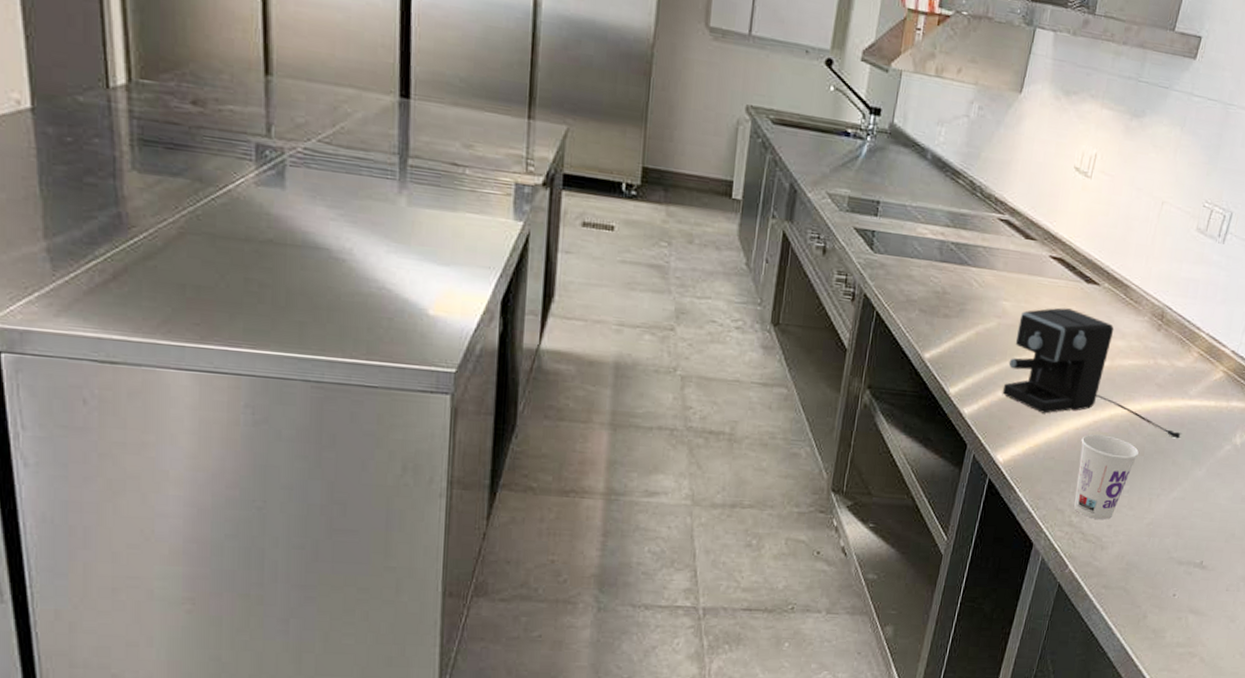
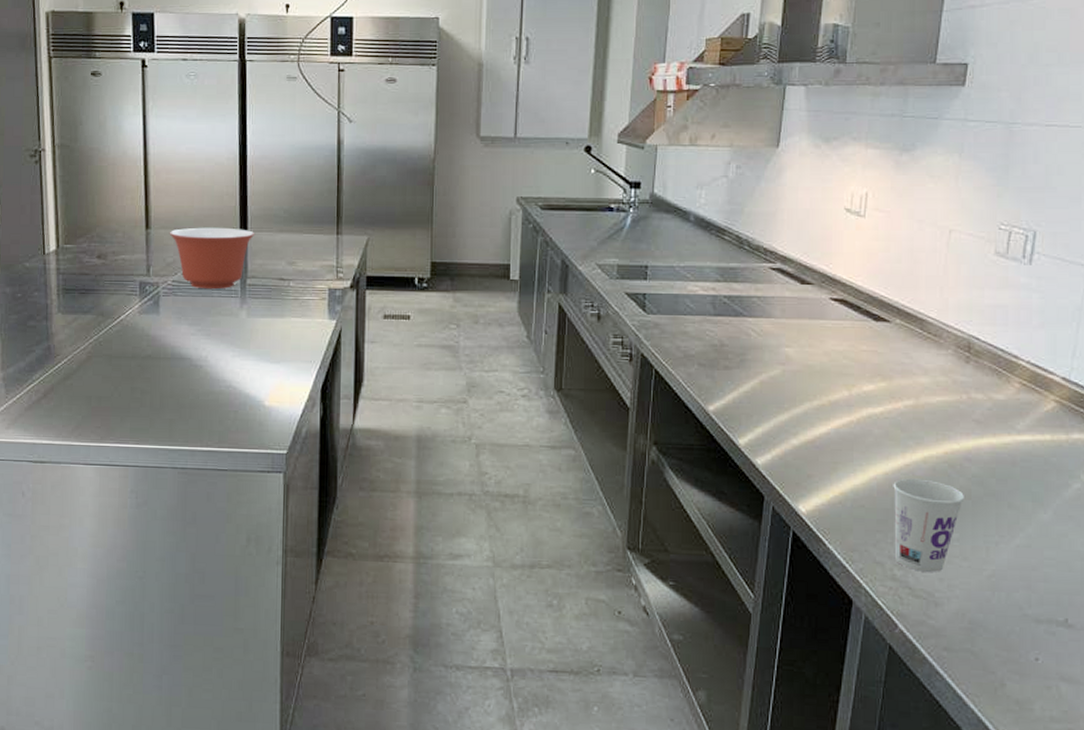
mixing bowl: none [299,81,419,167] -> present [169,227,254,290]
coffee maker: present [1002,307,1182,439] -> none [796,349,1015,479]

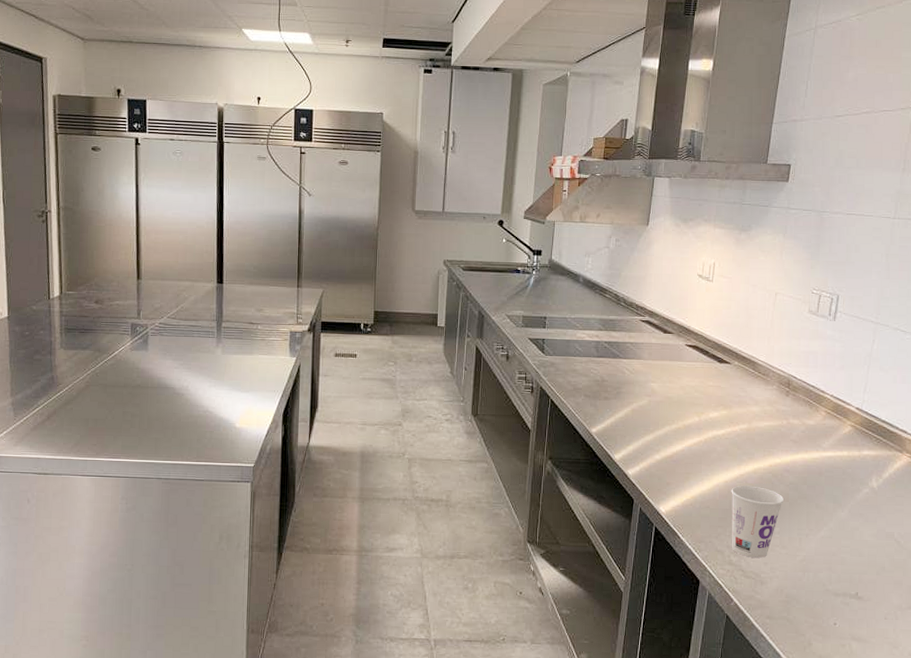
mixing bowl: present [169,227,254,290] -> none [157,279,229,331]

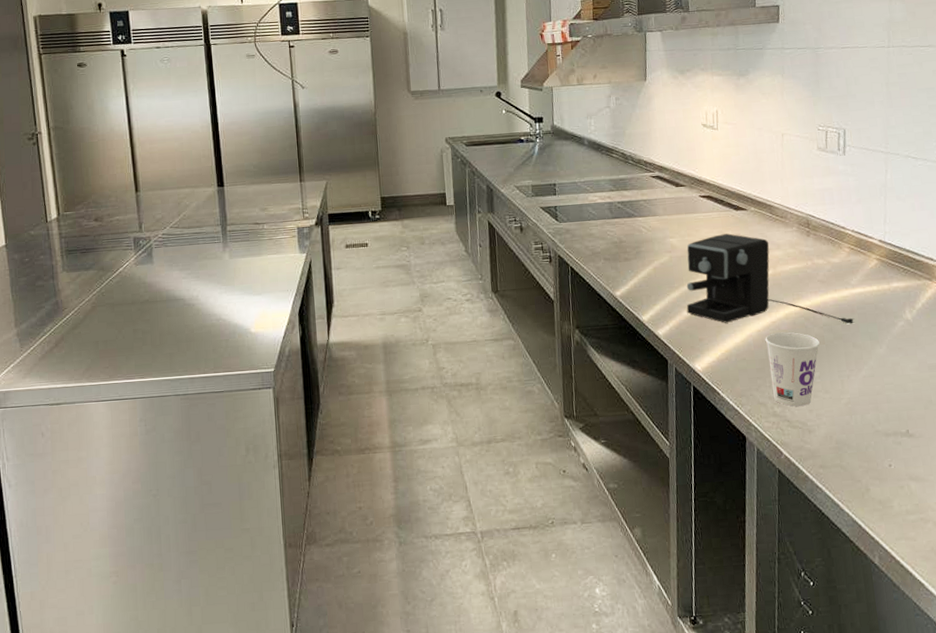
coffee maker: none [658,384,821,486] -> present [686,233,855,324]

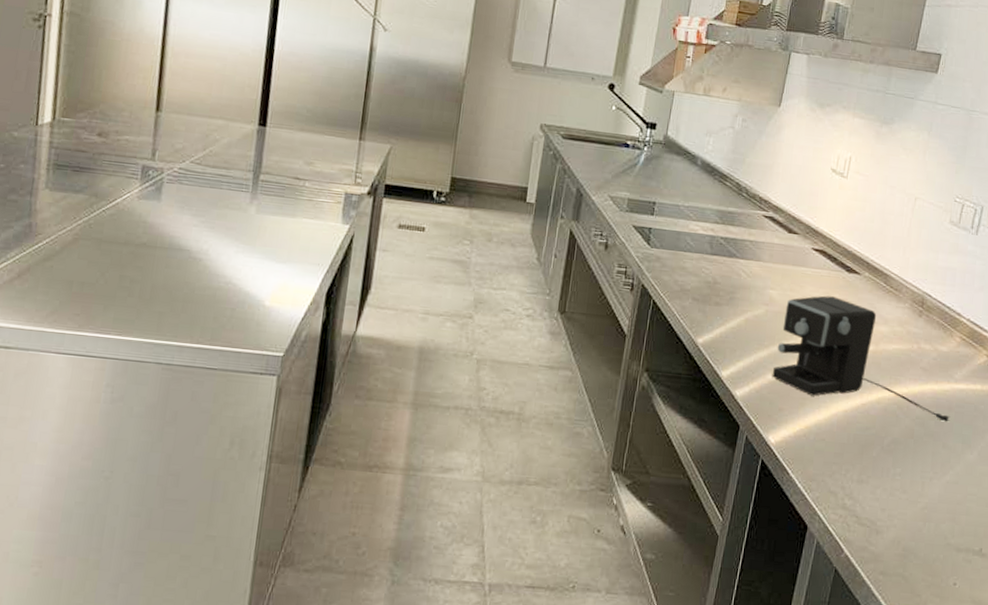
cup: present [765,332,821,407] -> none [846,416,909,503]

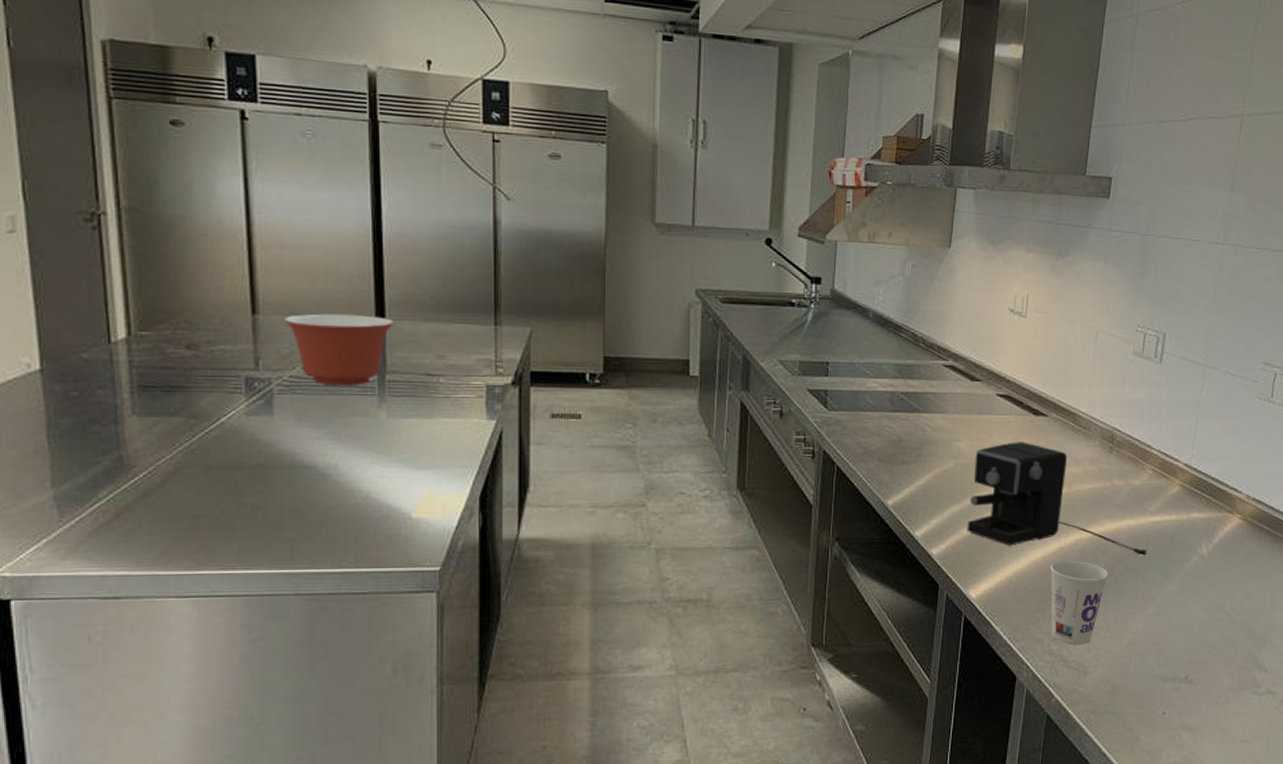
mixing bowl: none [181,115,273,182] -> present [283,313,394,386]
cup: none [846,416,909,503] -> present [1050,560,1109,645]

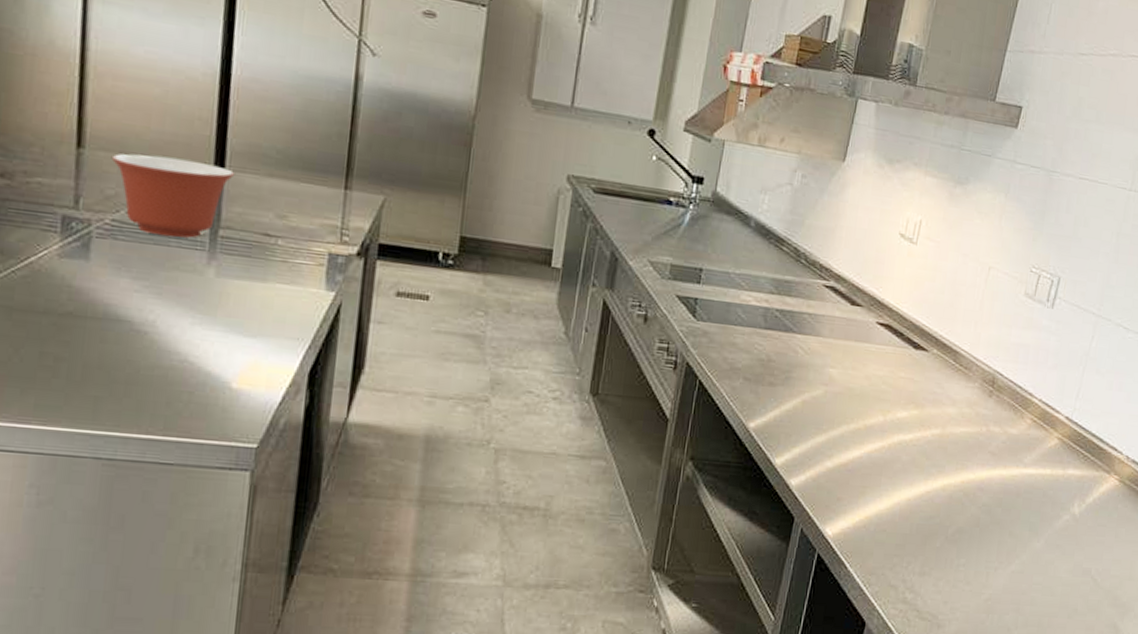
coffee maker: present [967,442,1148,556] -> none [830,374,1018,509]
cup: present [1050,560,1109,645] -> none [907,505,975,596]

